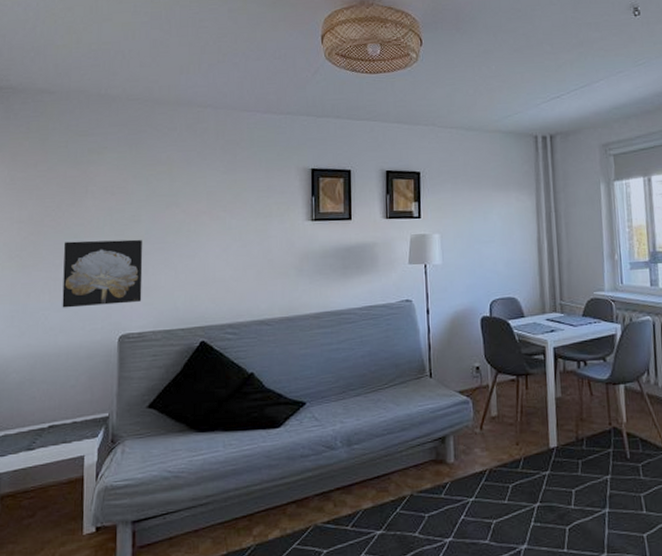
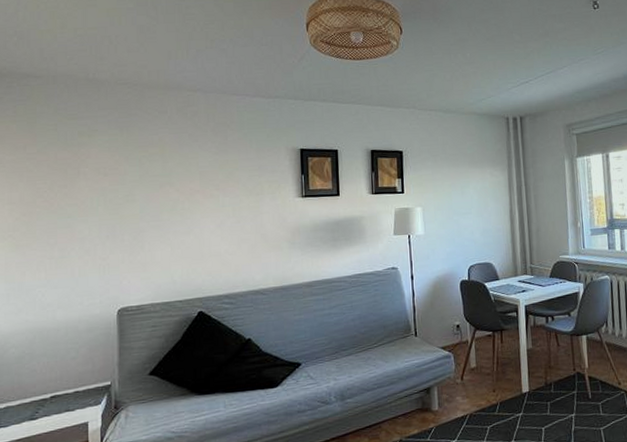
wall art: present [62,239,143,308] -> none [59,217,139,285]

